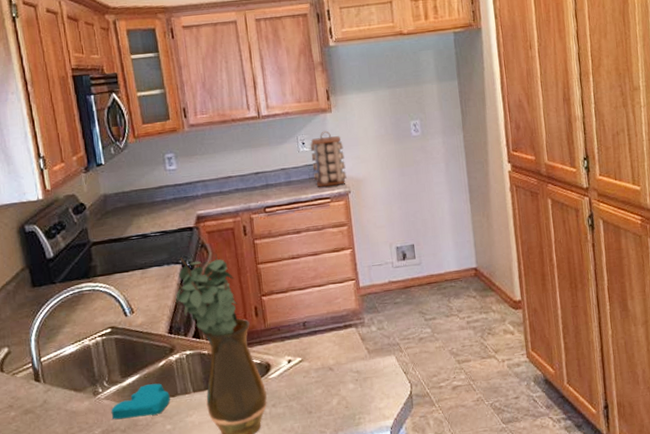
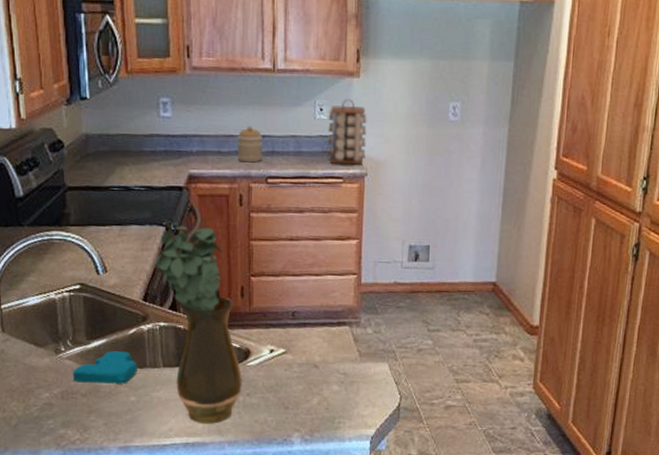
jar: none [235,166,260,198] -> present [237,126,264,163]

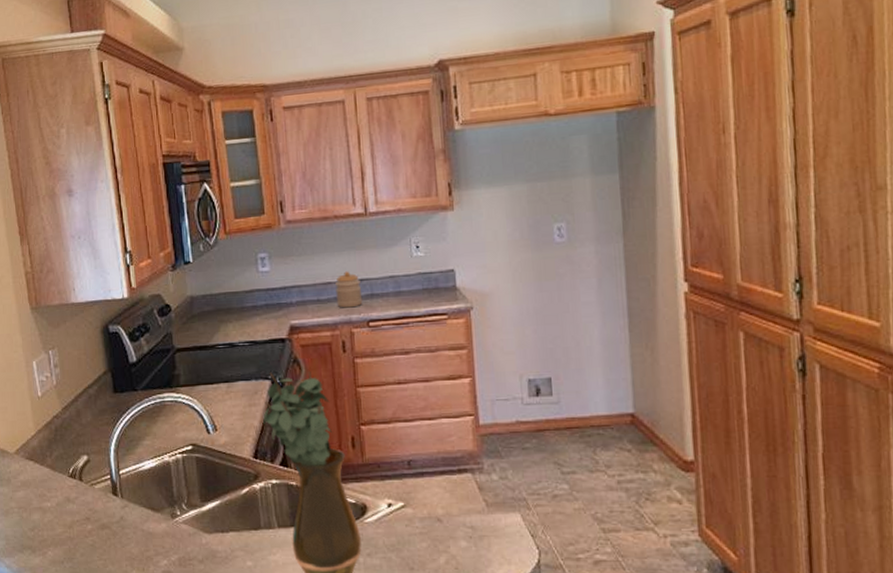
sponge: present [72,351,137,384] -> none [188,513,252,548]
spice rack: present [328,98,367,165] -> none [425,232,469,300]

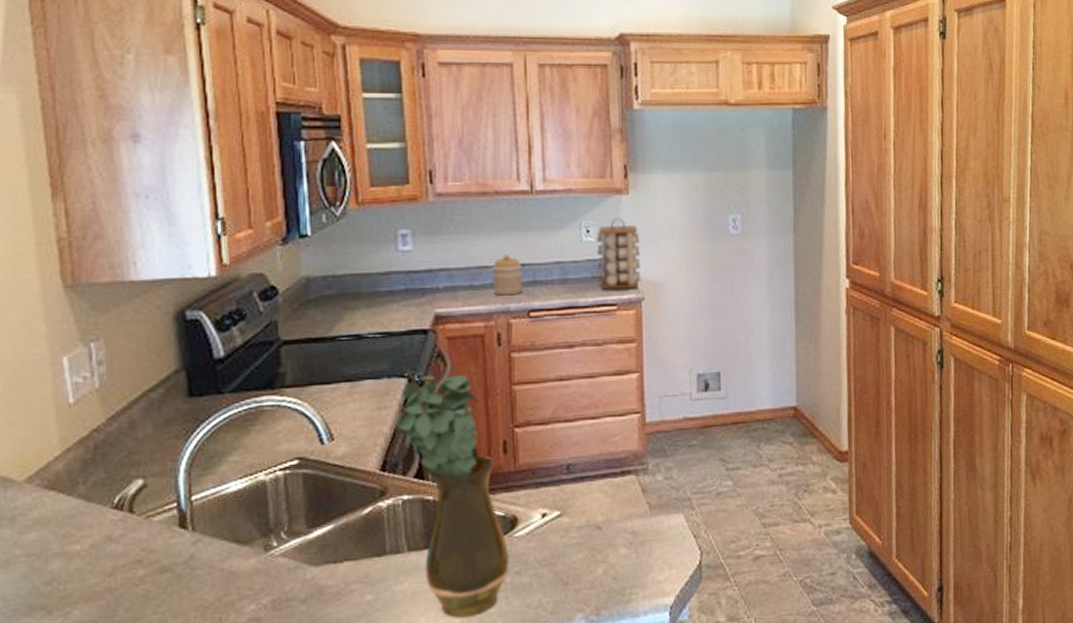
spice rack: none [425,232,469,300] -> present [596,217,641,290]

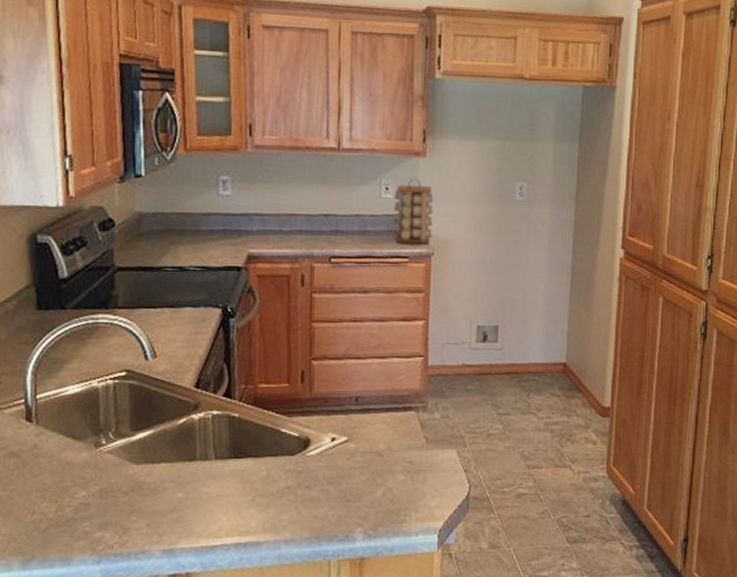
vase: present [395,366,509,618] -> none [209,300,301,521]
jar: present [492,254,524,296] -> none [299,205,327,242]

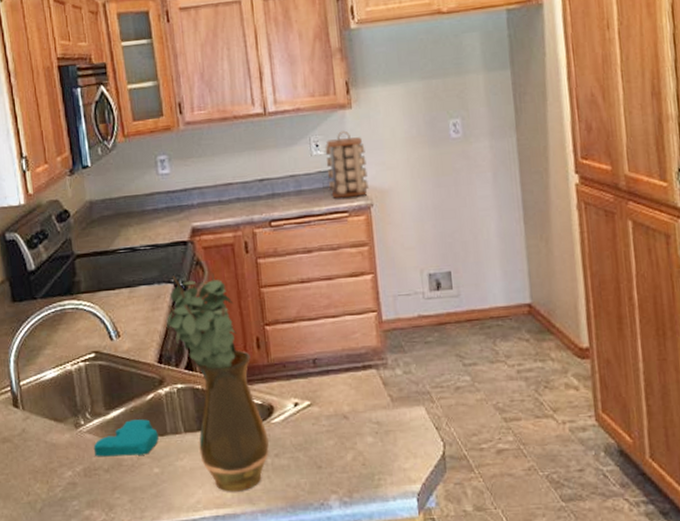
sponge: none [113,443,186,479] -> present [93,419,159,457]
vase: none [209,300,301,521] -> present [167,272,269,492]

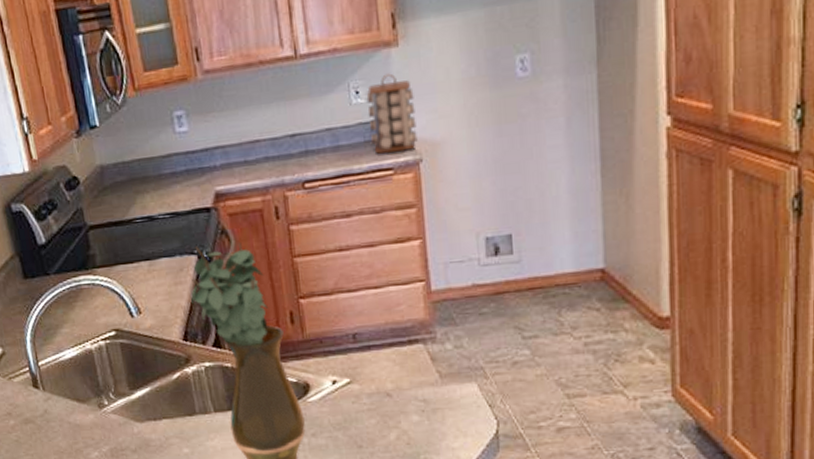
sponge: present [93,419,159,457] -> none [119,399,187,438]

